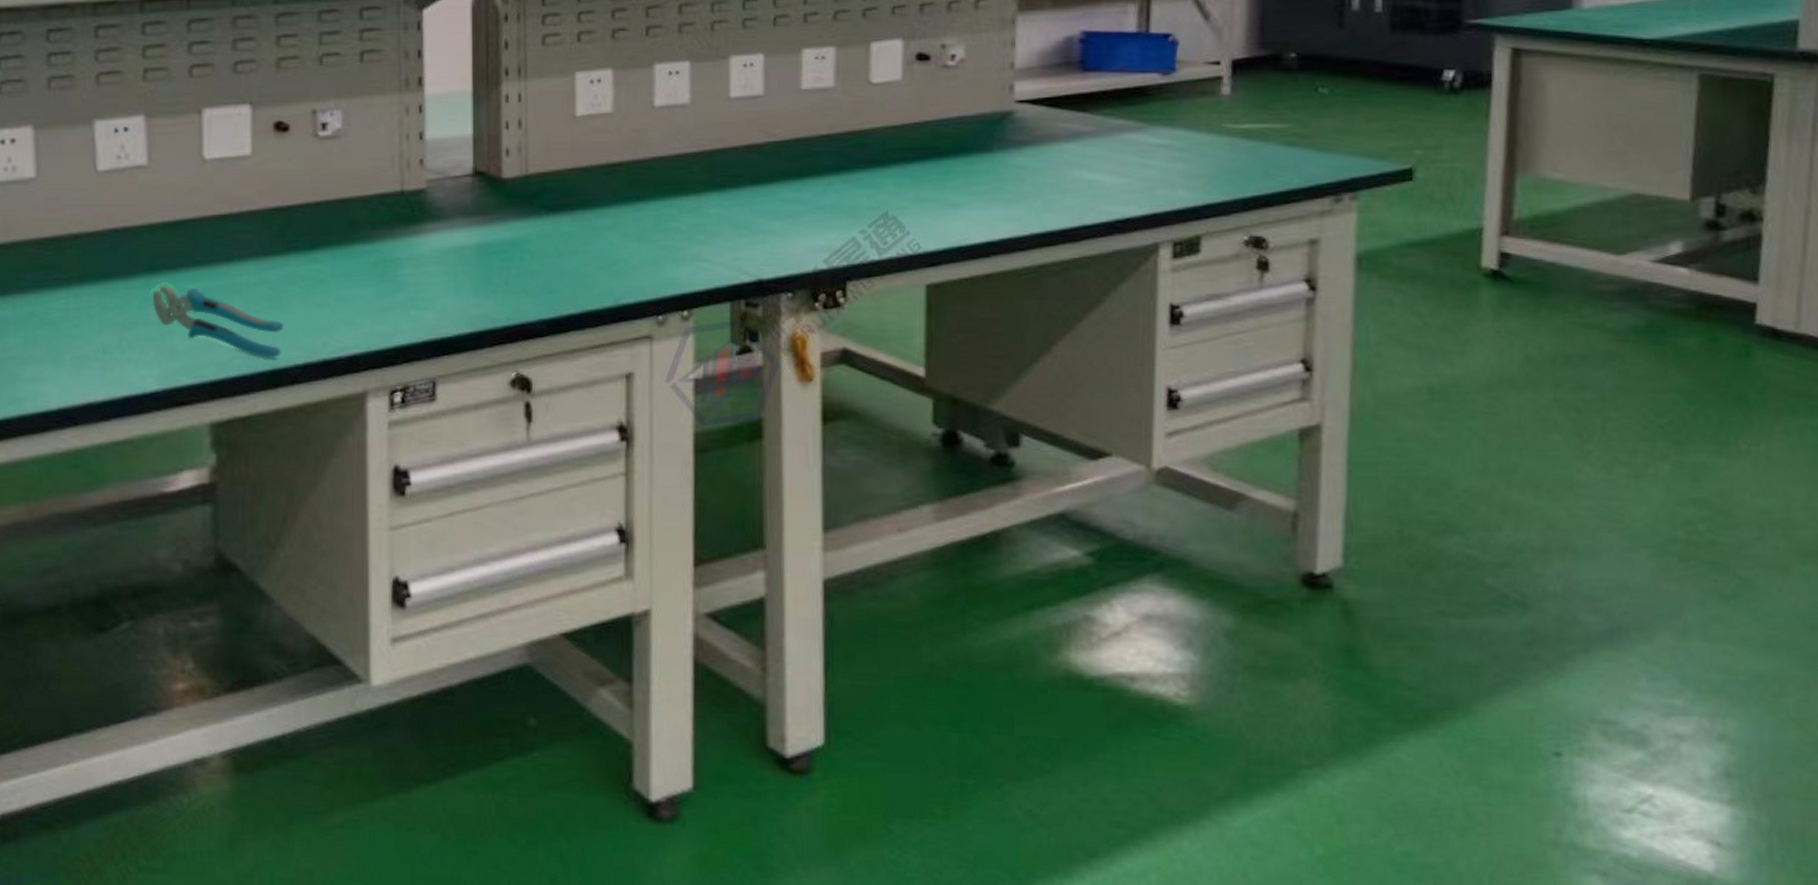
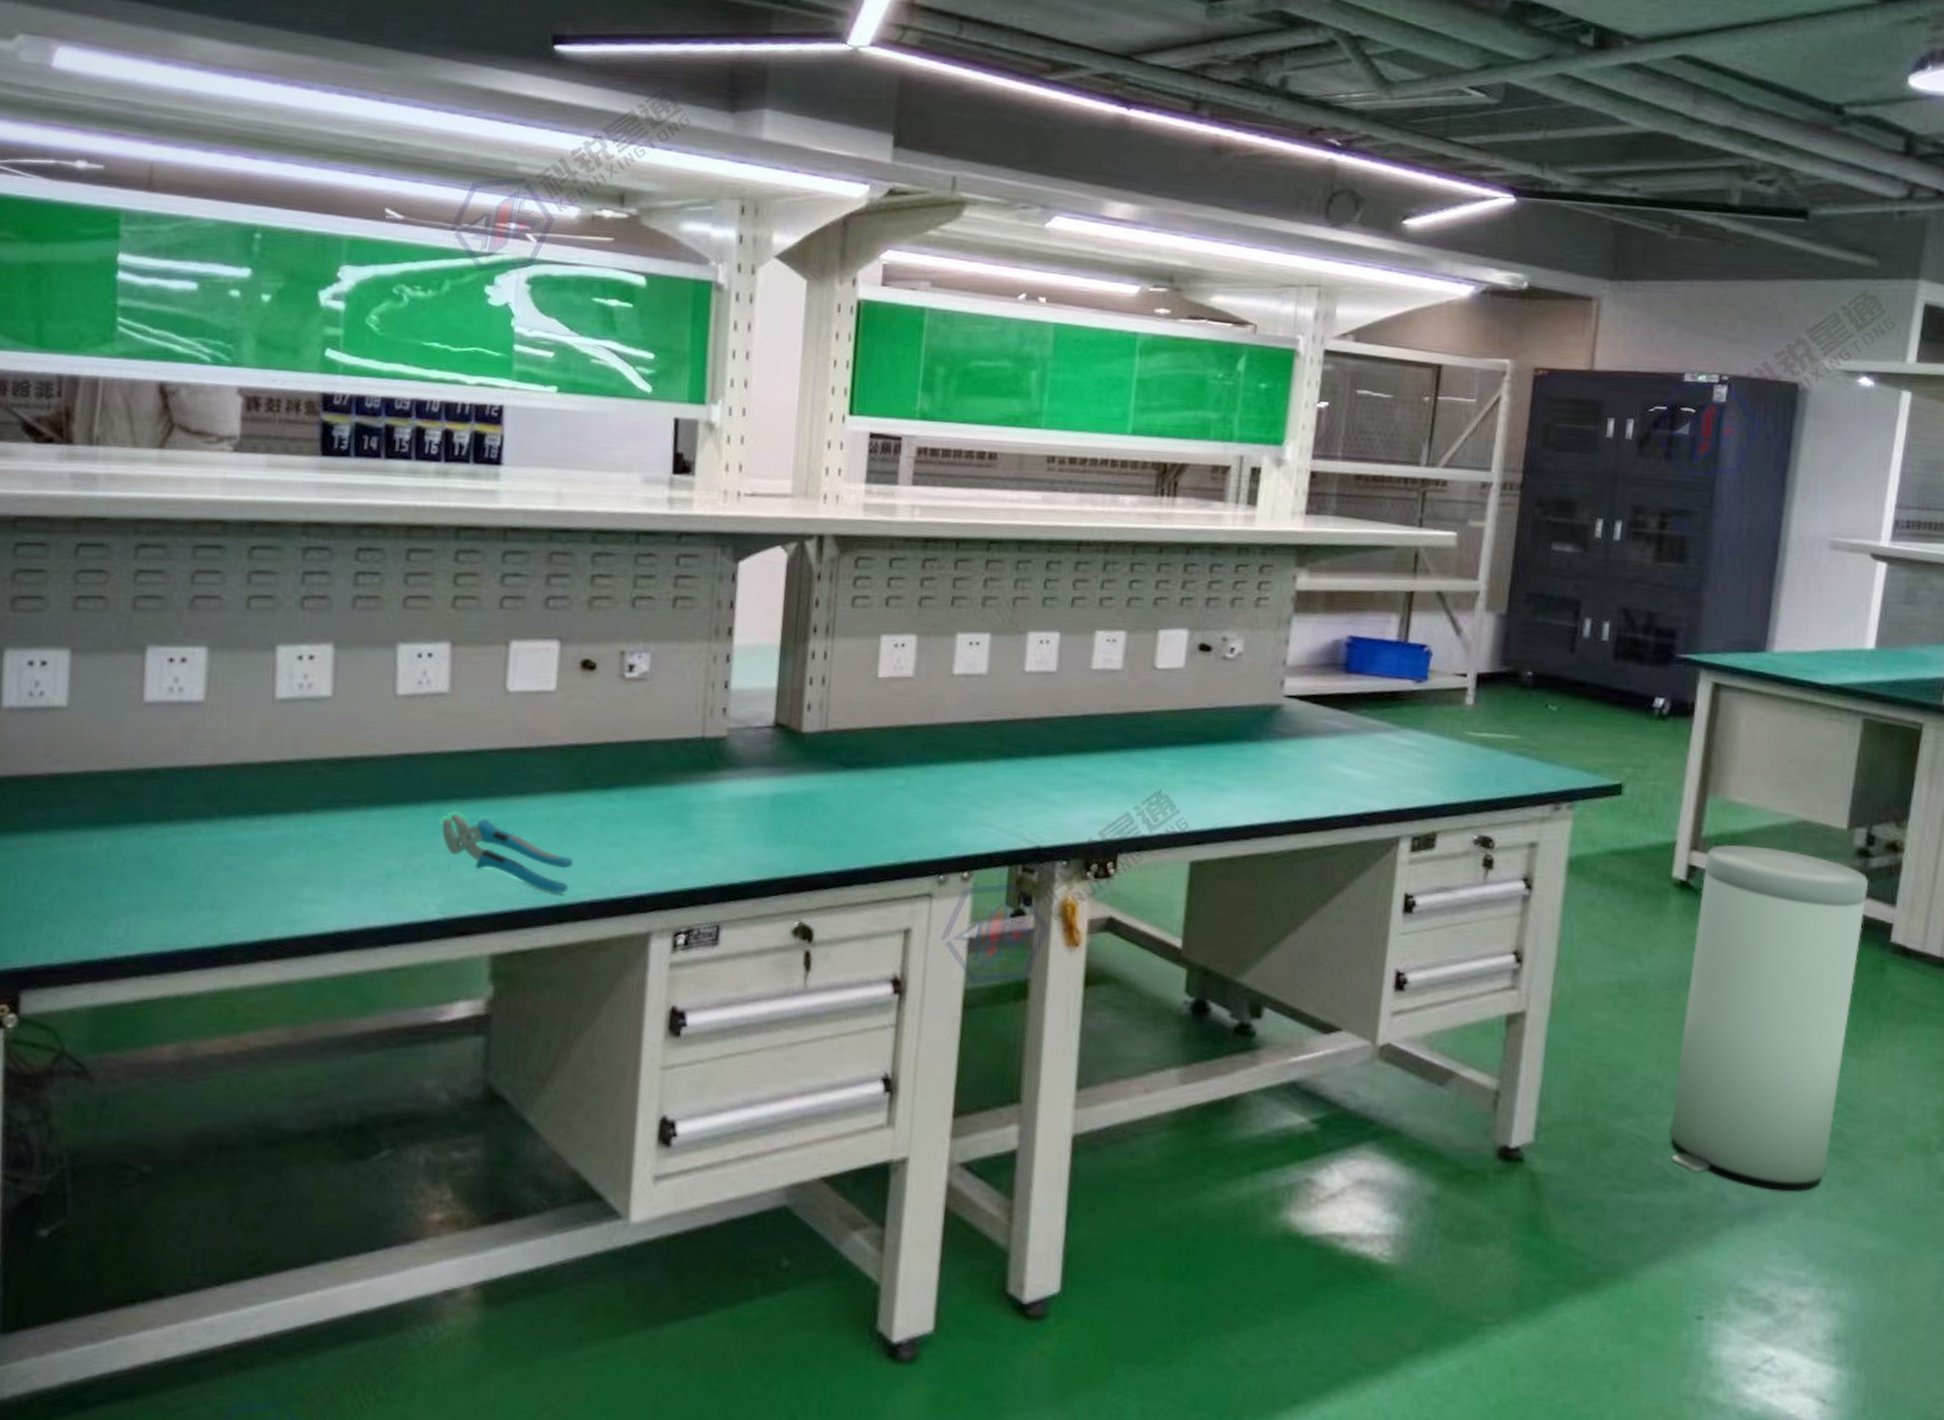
pedal bin: none [1503,226,1723,610] -> present [1669,845,1869,1192]

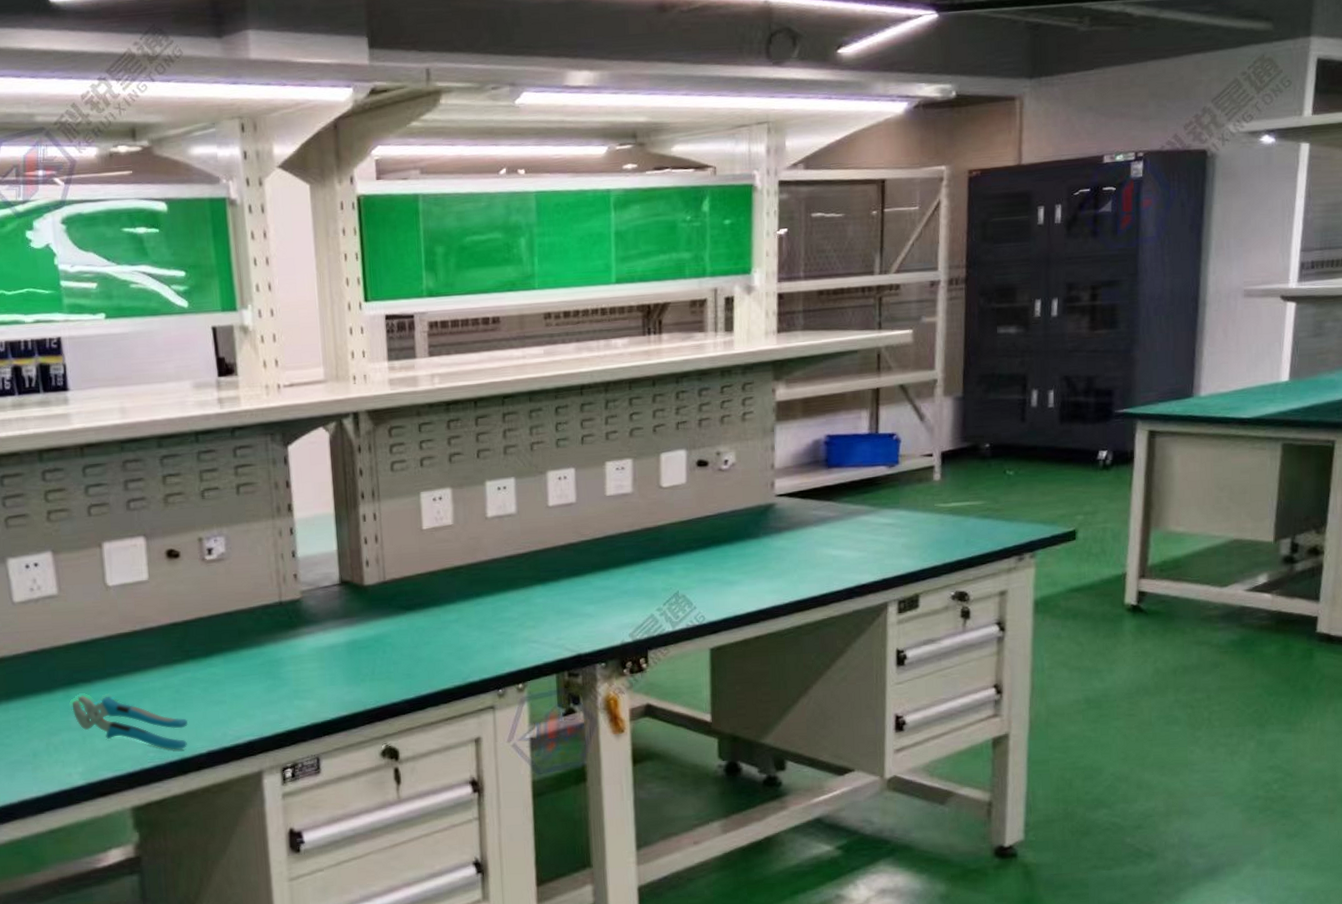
pedal bin: present [1669,845,1869,1192] -> none [1138,567,1295,851]

